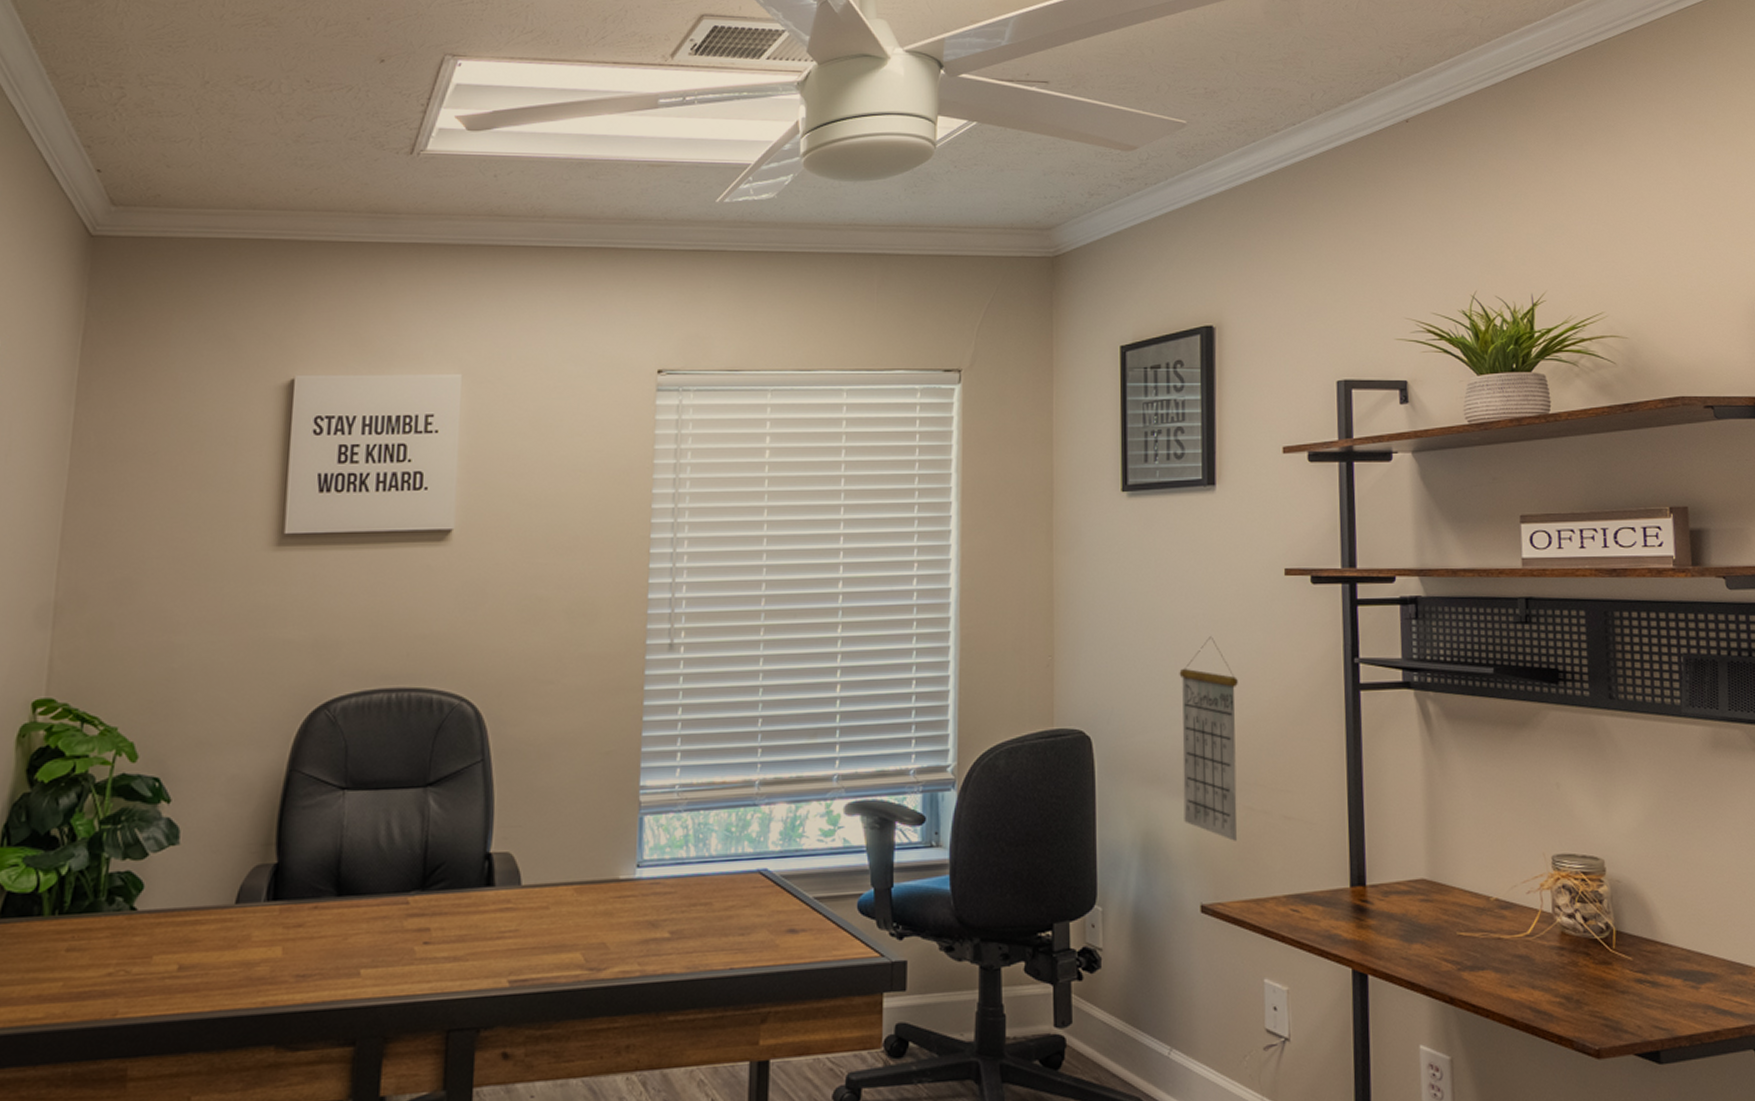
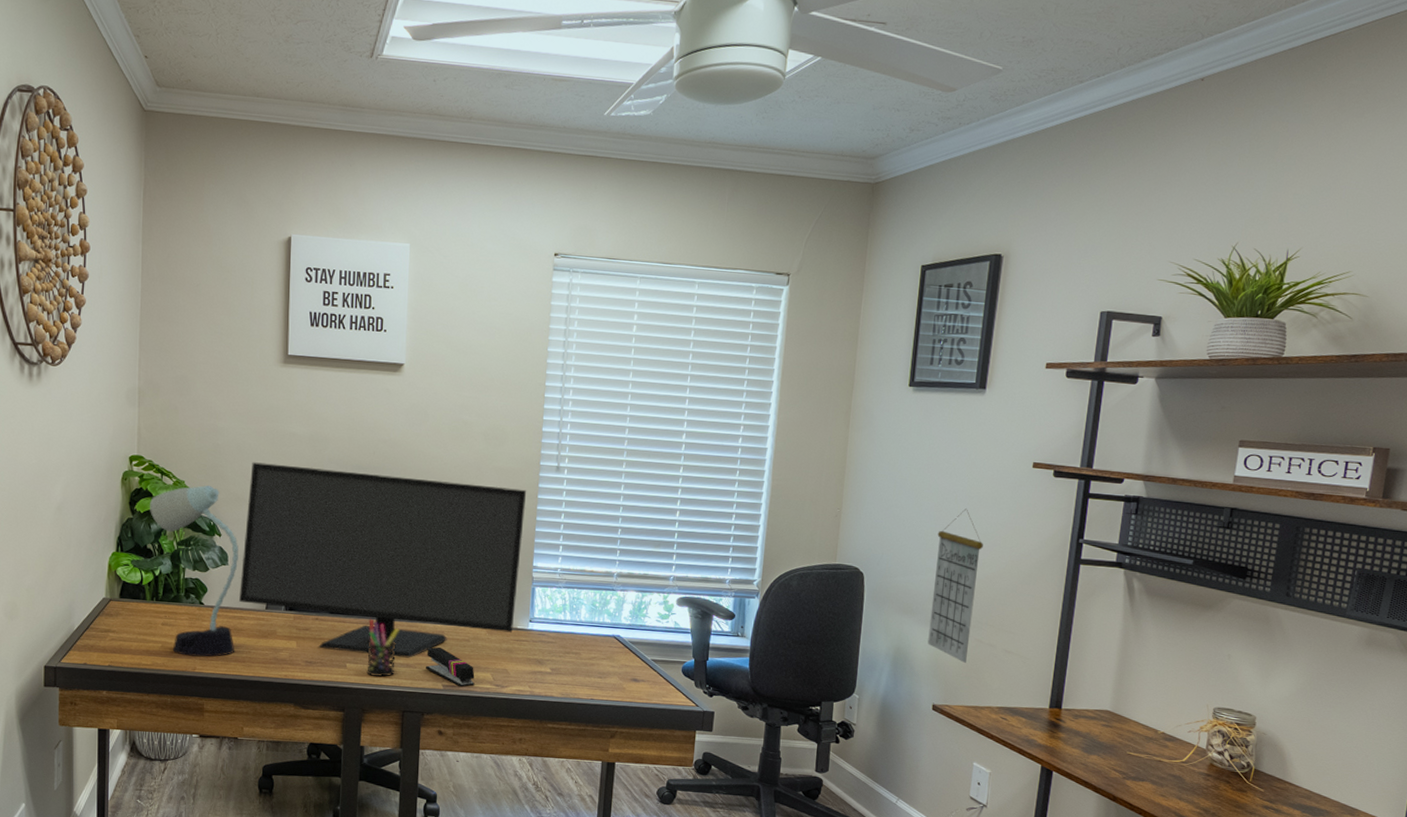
desk lamp: none [59,730,197,995] -> present [150,485,239,657]
monitor: none [194,680,629,953] -> present [239,462,527,658]
pen holder: none [391,894,443,984] -> present [366,618,399,677]
stapler: none [483,923,558,980] -> present [426,646,475,688]

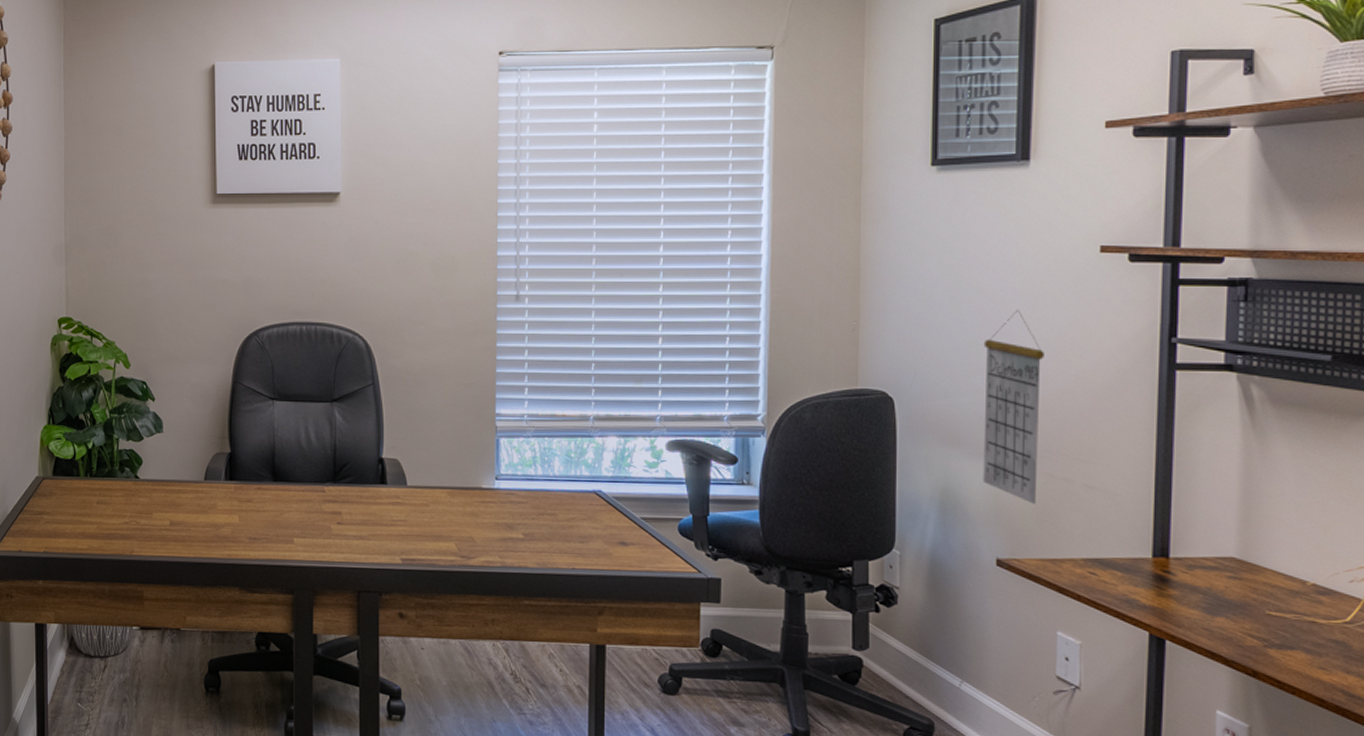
desk lamp: present [150,485,239,657] -> none [80,345,173,538]
monitor: present [239,462,527,658] -> none [176,315,484,529]
pen holder: present [366,618,399,677] -> none [316,484,350,553]
stapler: present [426,646,475,688] -> none [381,514,437,561]

